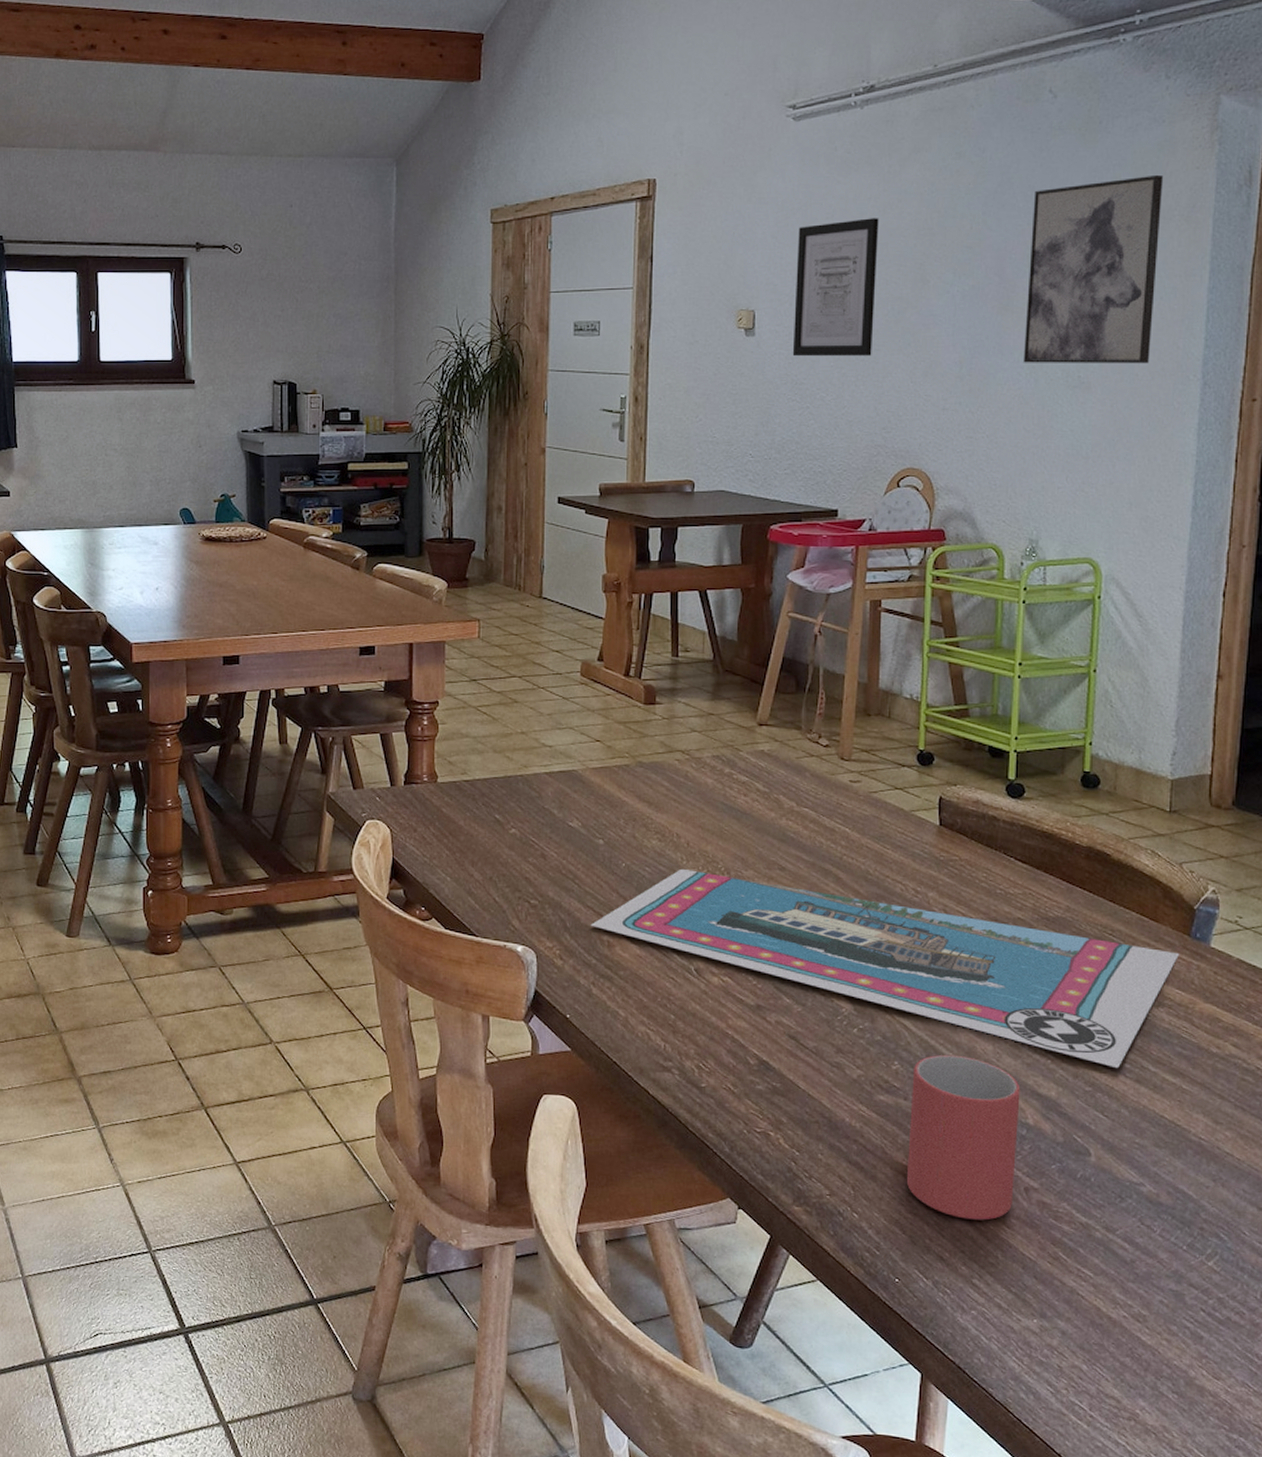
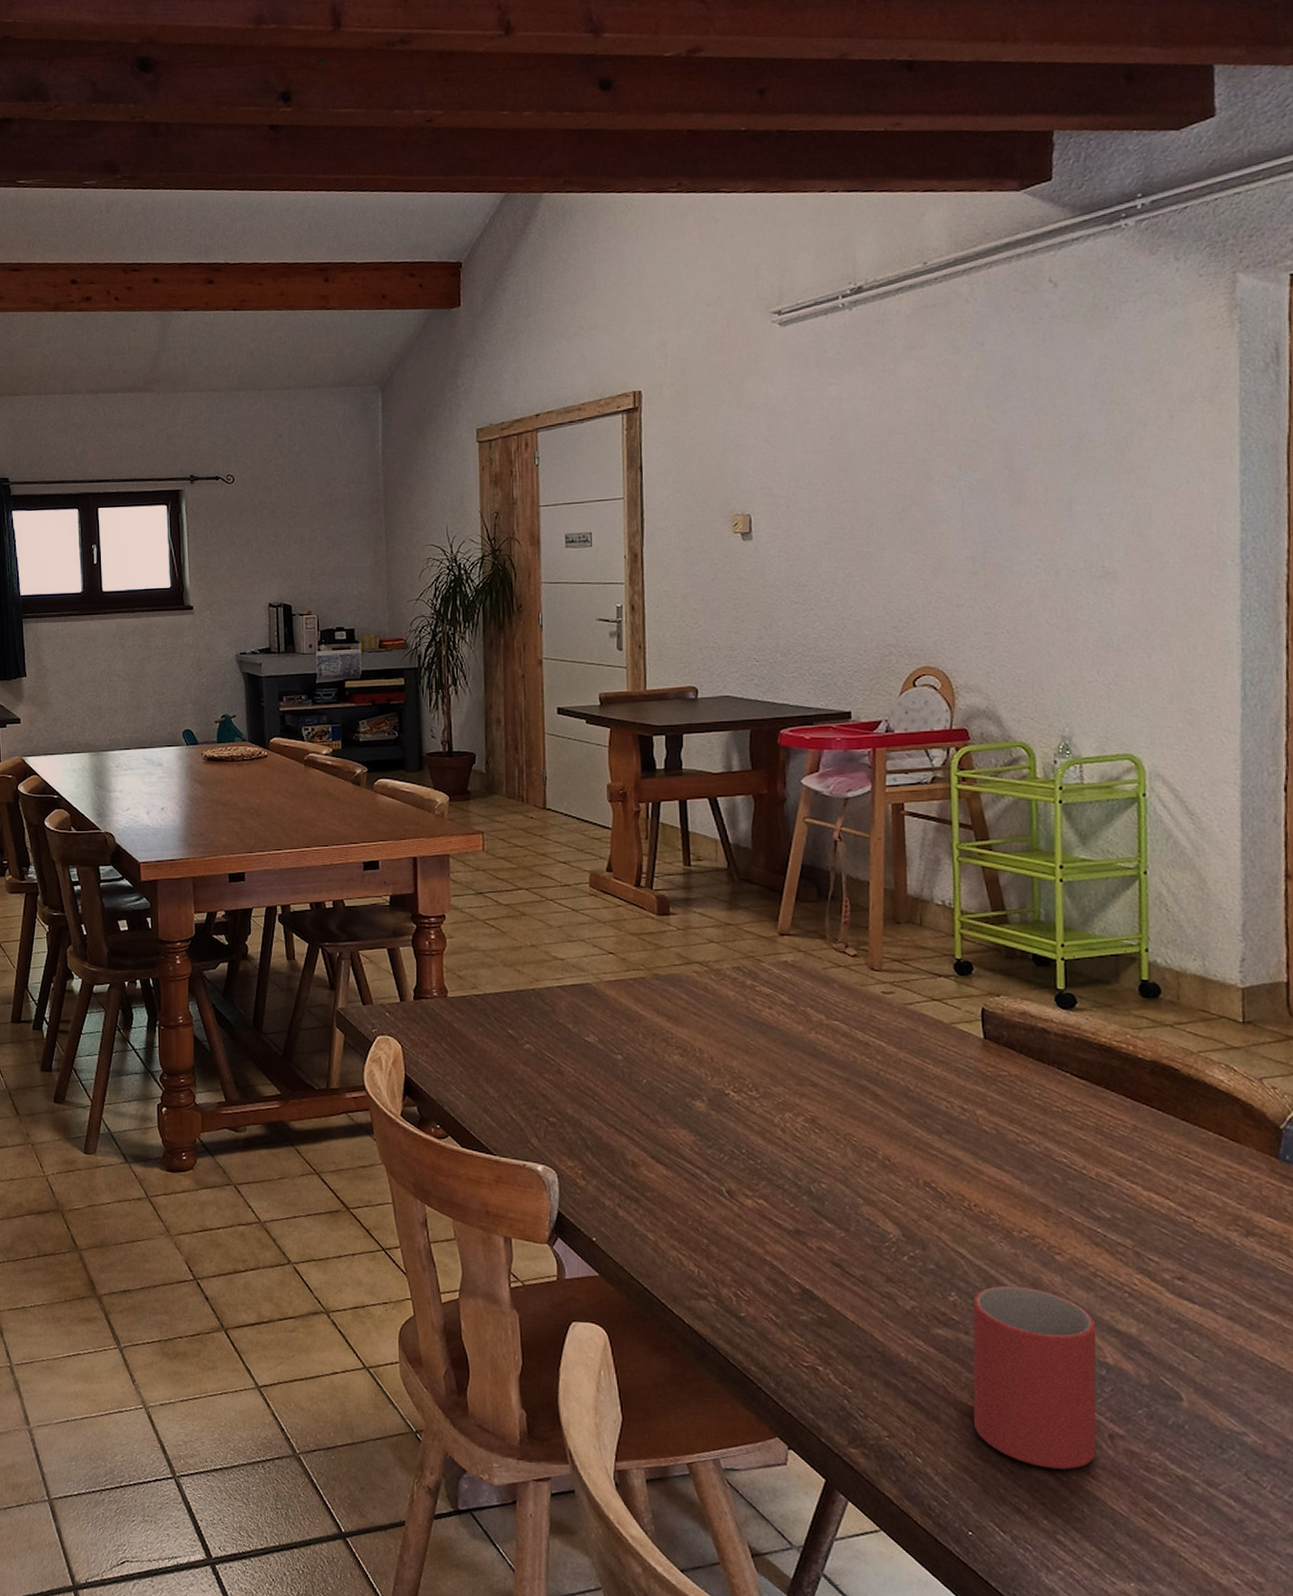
postcard: present [590,868,1179,1069] -> none [613,1085,1267,1304]
wall art: present [792,218,879,357] -> none [791,417,877,559]
wall art: present [1023,174,1164,364] -> none [1040,357,1181,555]

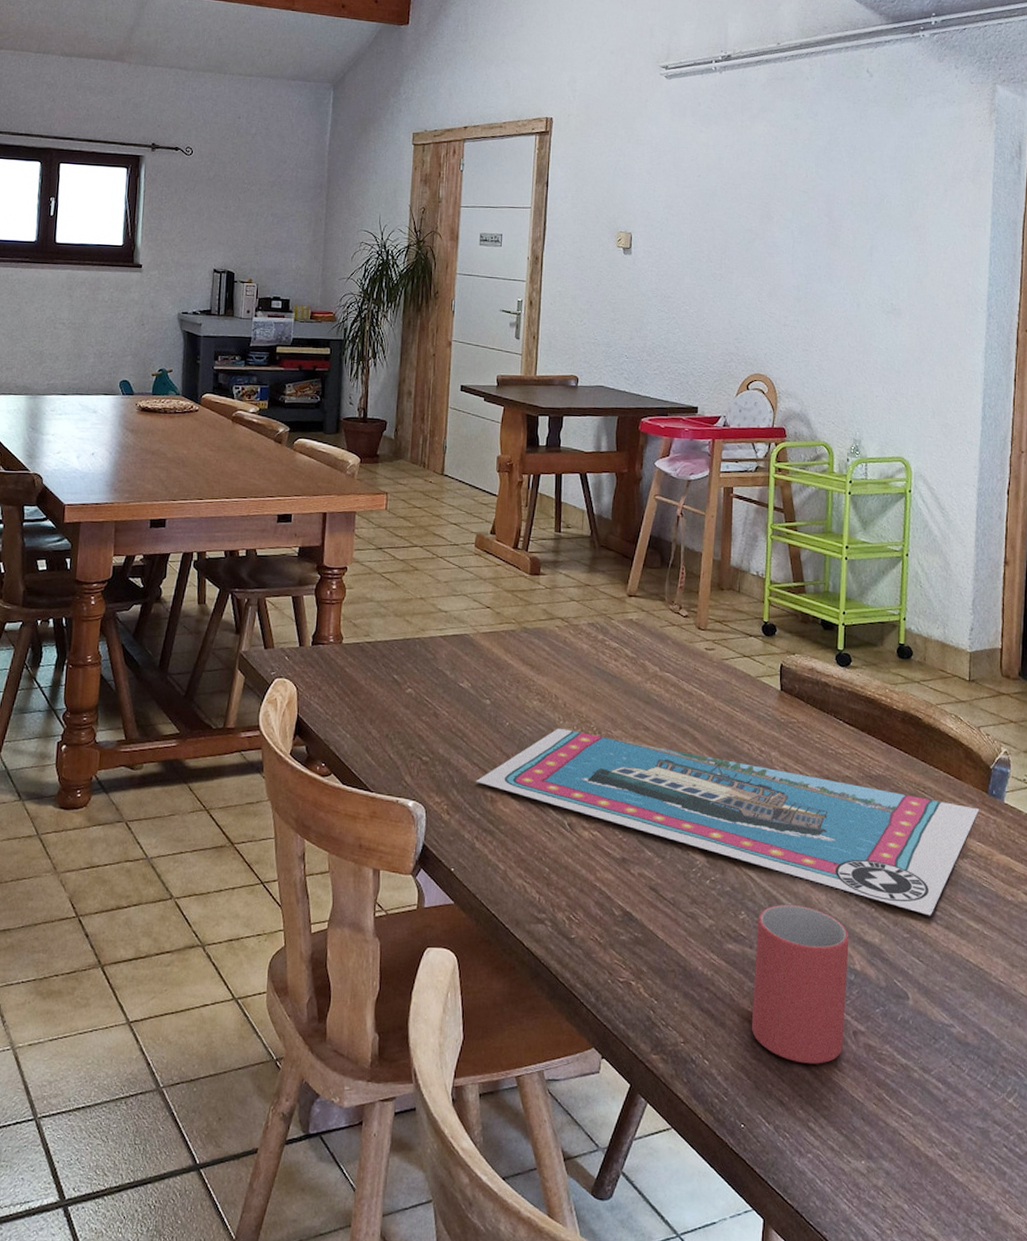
postcard: none [613,1085,1267,1304] -> present [476,728,979,916]

